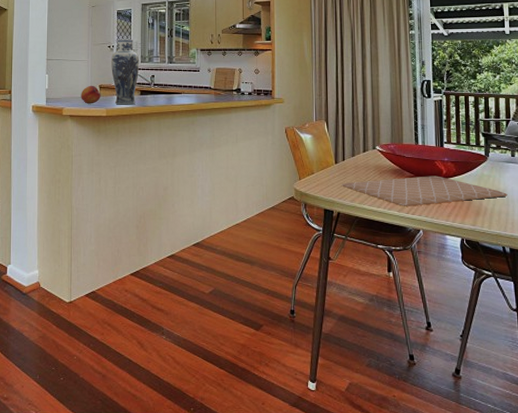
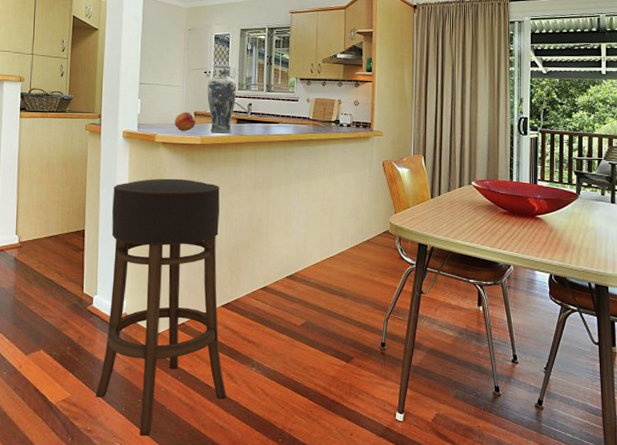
bar stool: none [11,150,137,403] -> present [95,178,226,435]
placemat: present [342,176,508,206] -> none [437,212,596,242]

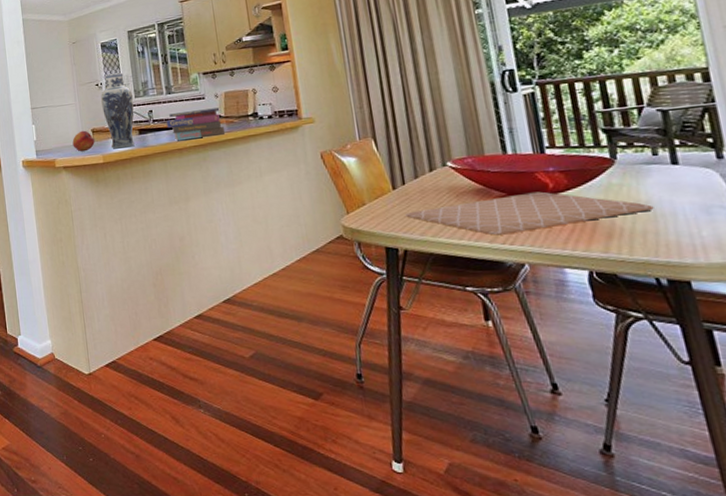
bar stool: present [95,178,226,435] -> none [21,203,175,487]
books: none [262,109,311,136] -> present [166,107,225,141]
placemat: none [437,212,596,242] -> present [405,191,654,236]

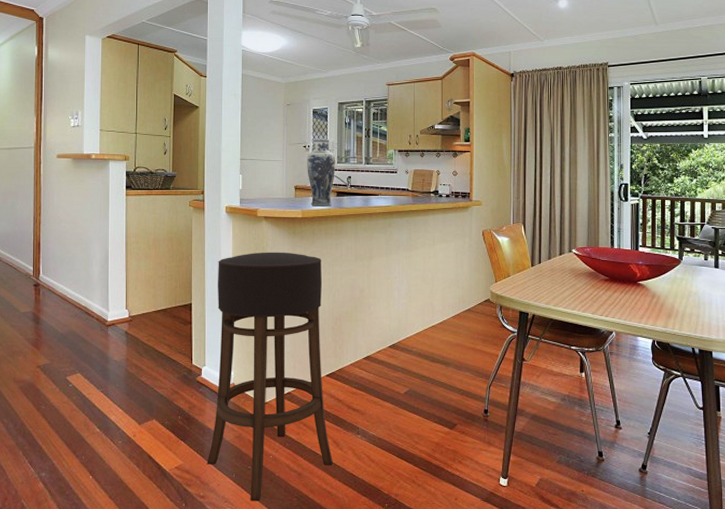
bar stool: none [21,203,175,487] -> present [207,252,333,501]
fruit: present [72,130,95,152] -> none [276,186,296,205]
books: present [166,107,225,141] -> none [362,182,410,207]
placemat: present [405,191,654,236] -> none [537,278,699,309]

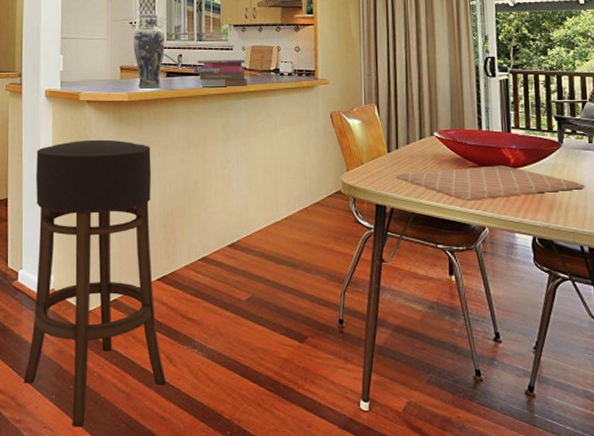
books: none [362,182,410,207] -> present [194,60,248,88]
placemat: none [537,278,699,309] -> present [395,165,585,201]

